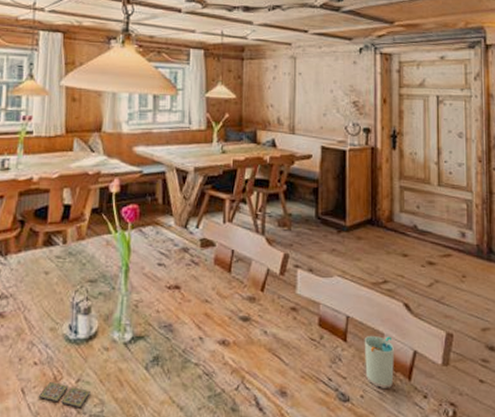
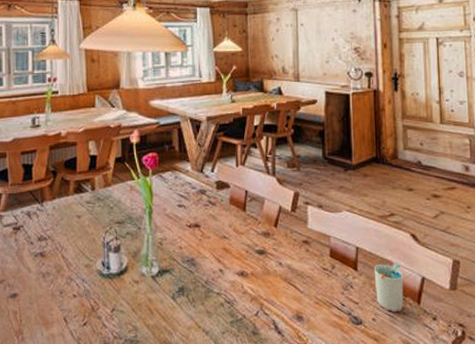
coaster: present [39,382,90,408] -> none [80,312,125,334]

